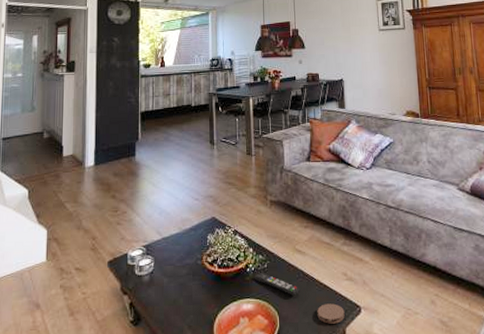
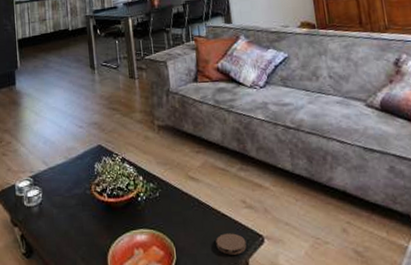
remote control: present [254,273,301,296] -> none [146,202,197,226]

